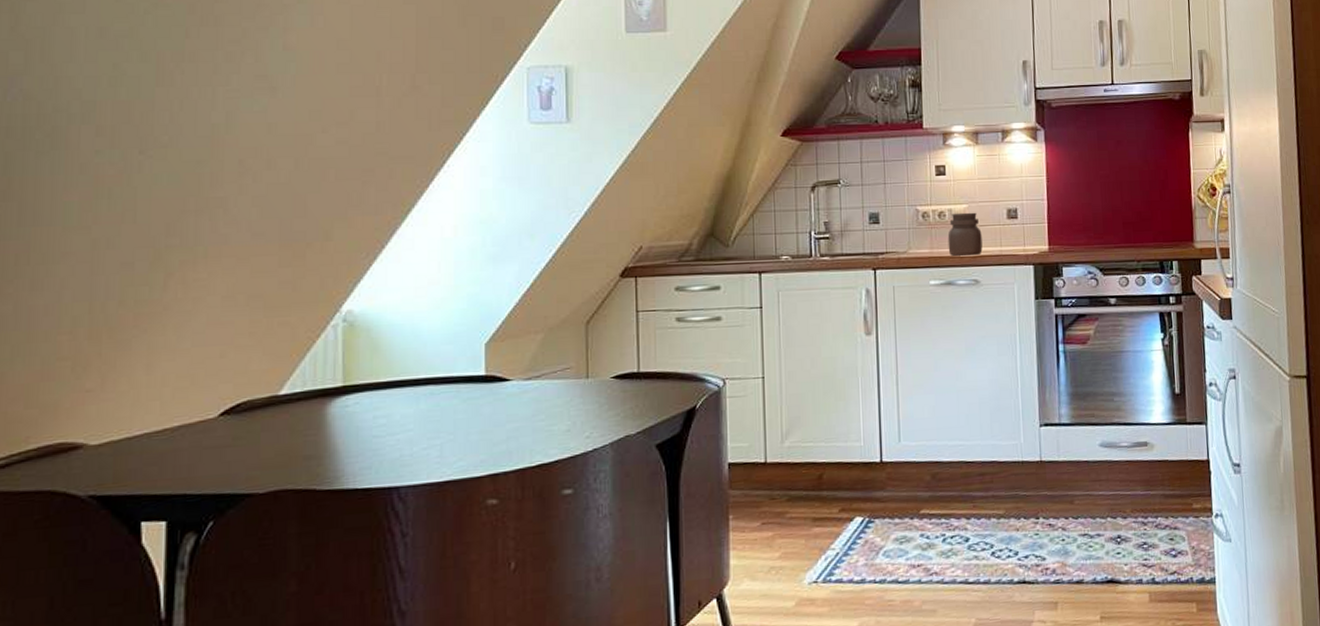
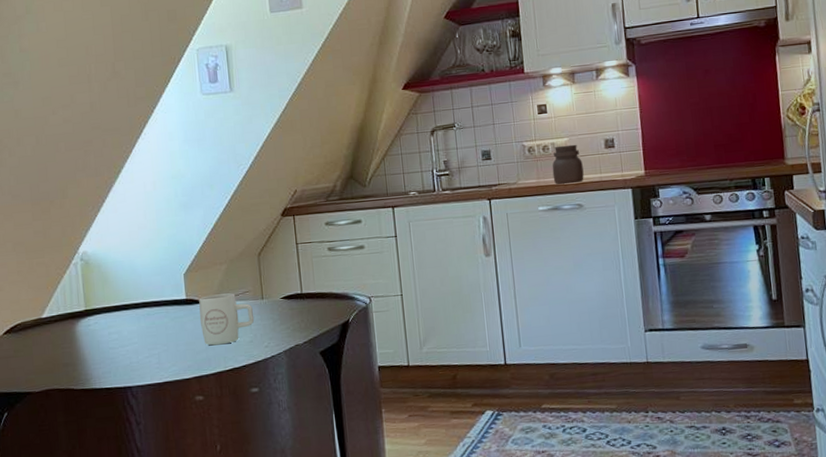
mug: none [503,369,575,435] -> present [199,293,255,346]

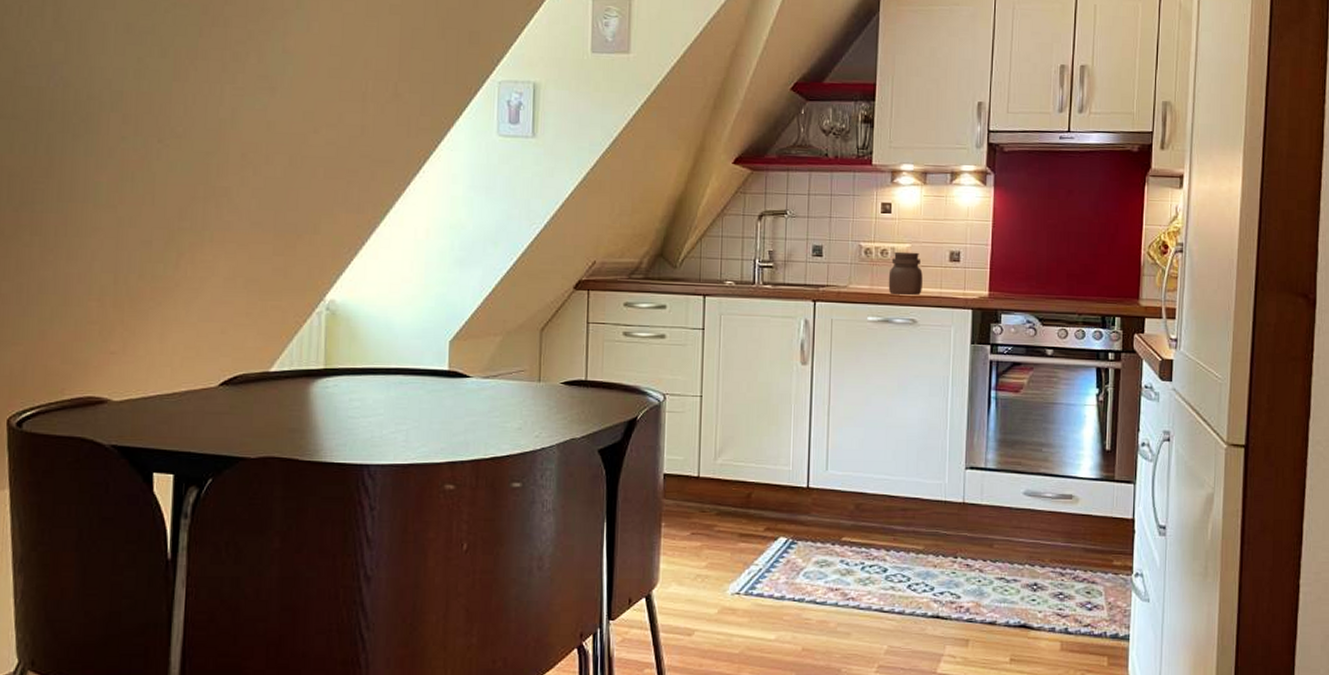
mug: present [199,293,255,346] -> none [462,369,527,429]

